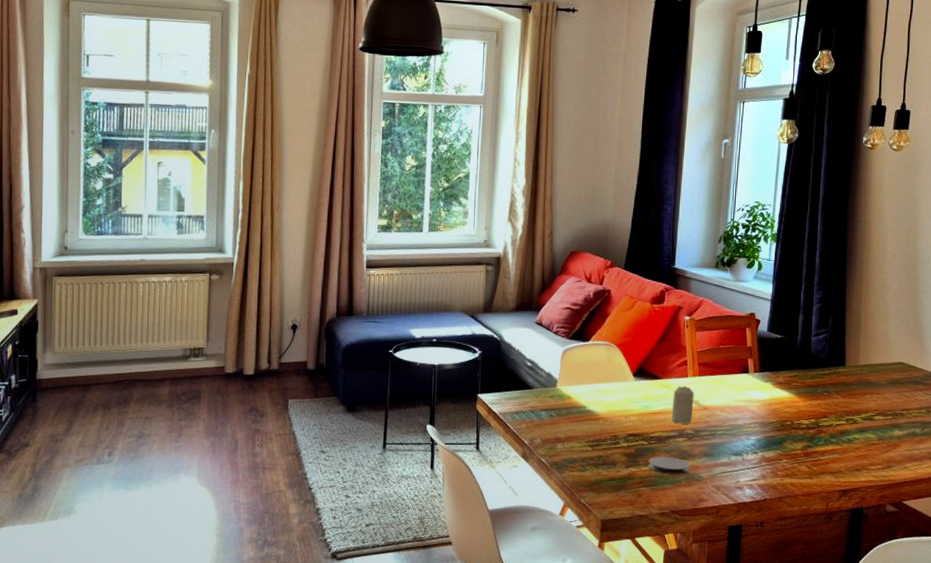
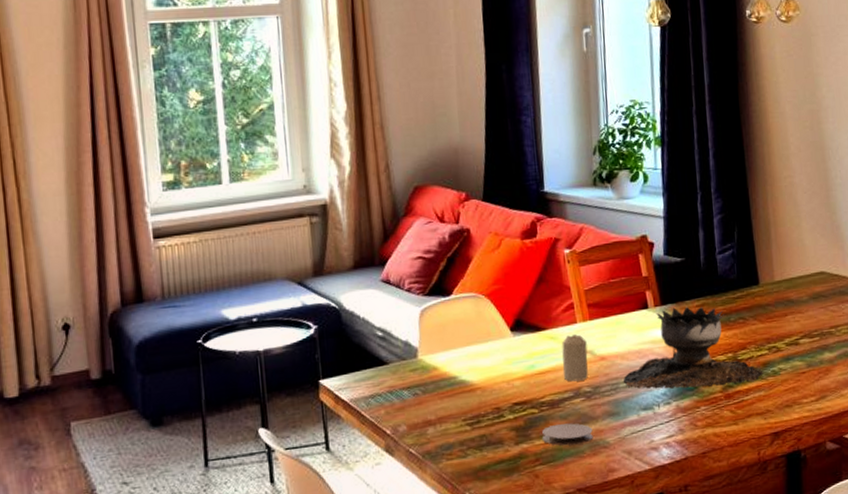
brazier: none [720,375,839,446] -> present [623,306,763,389]

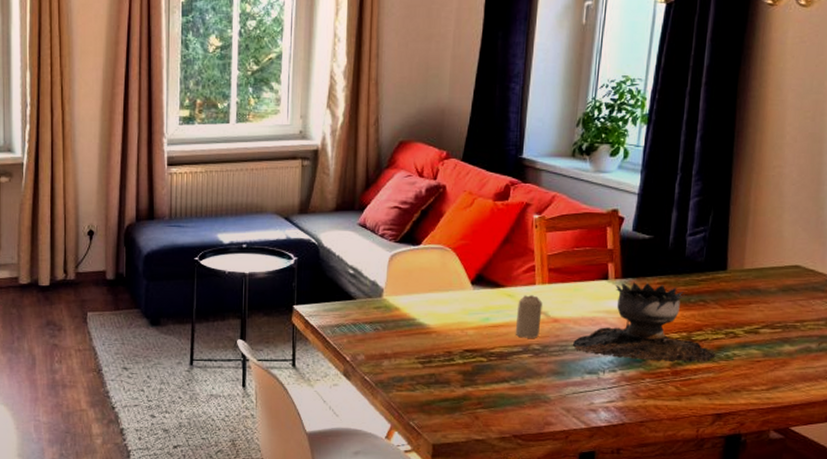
coaster: present [541,423,593,446] -> none [486,375,536,396]

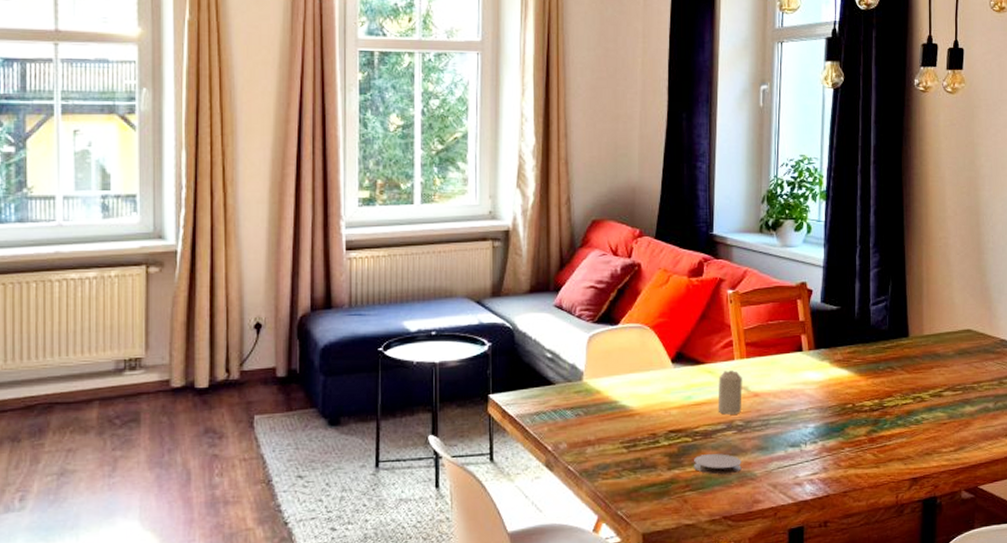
coaster: none [486,375,536,396] -> present [693,454,742,475]
brazier: present [572,282,716,363] -> none [773,352,907,430]

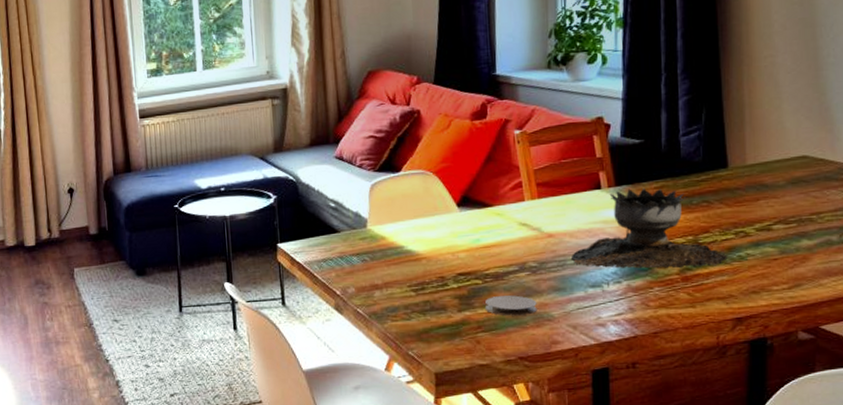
candle: present [717,370,742,415] -> none [508,212,535,256]
brazier: none [773,352,907,430] -> present [570,187,728,269]

